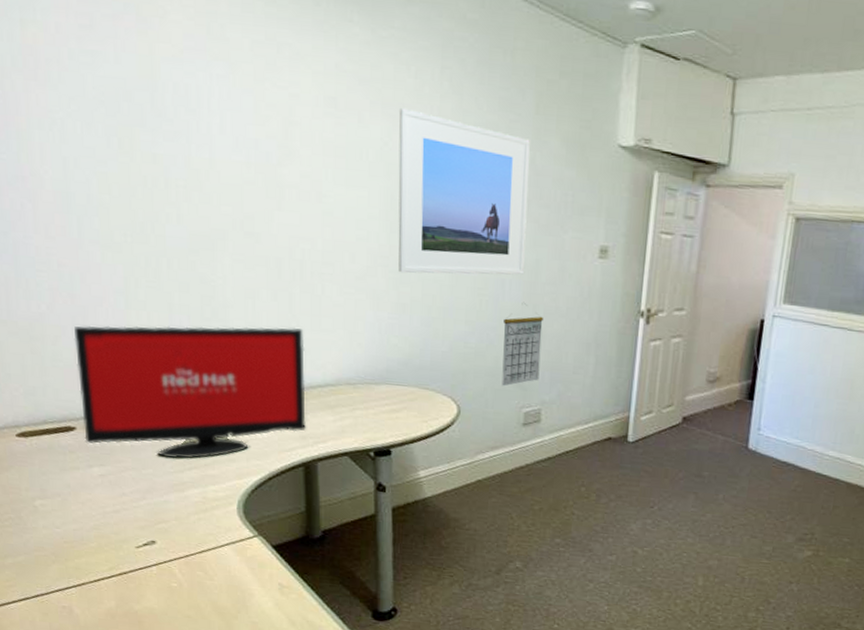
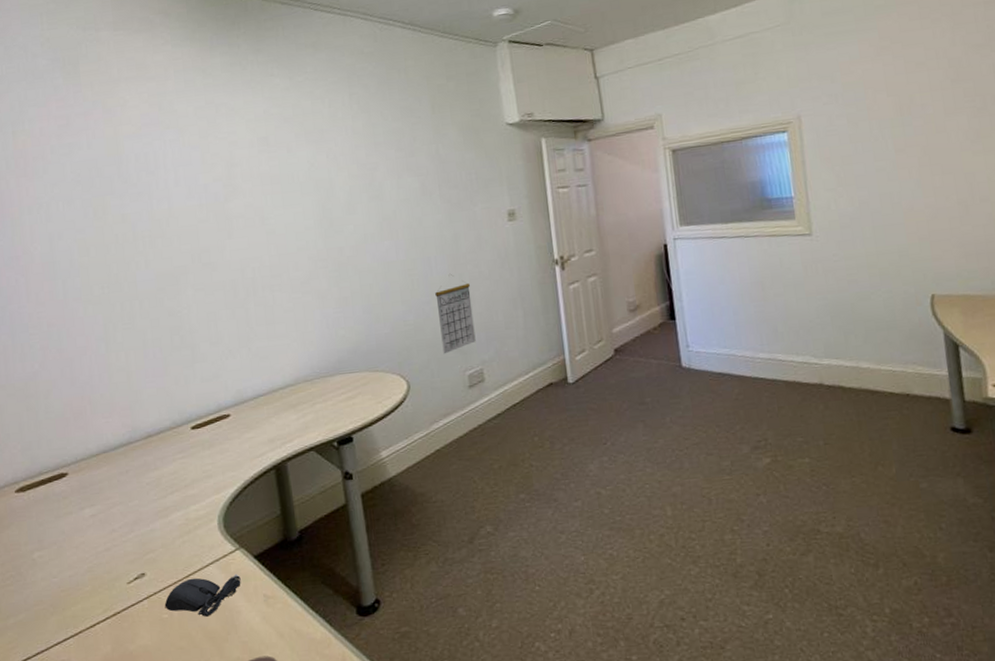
computer monitor: present [74,325,307,459] -> none [63,339,274,487]
computer mouse: none [174,554,256,593] -> present [164,574,241,617]
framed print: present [398,107,530,275] -> none [319,132,445,271]

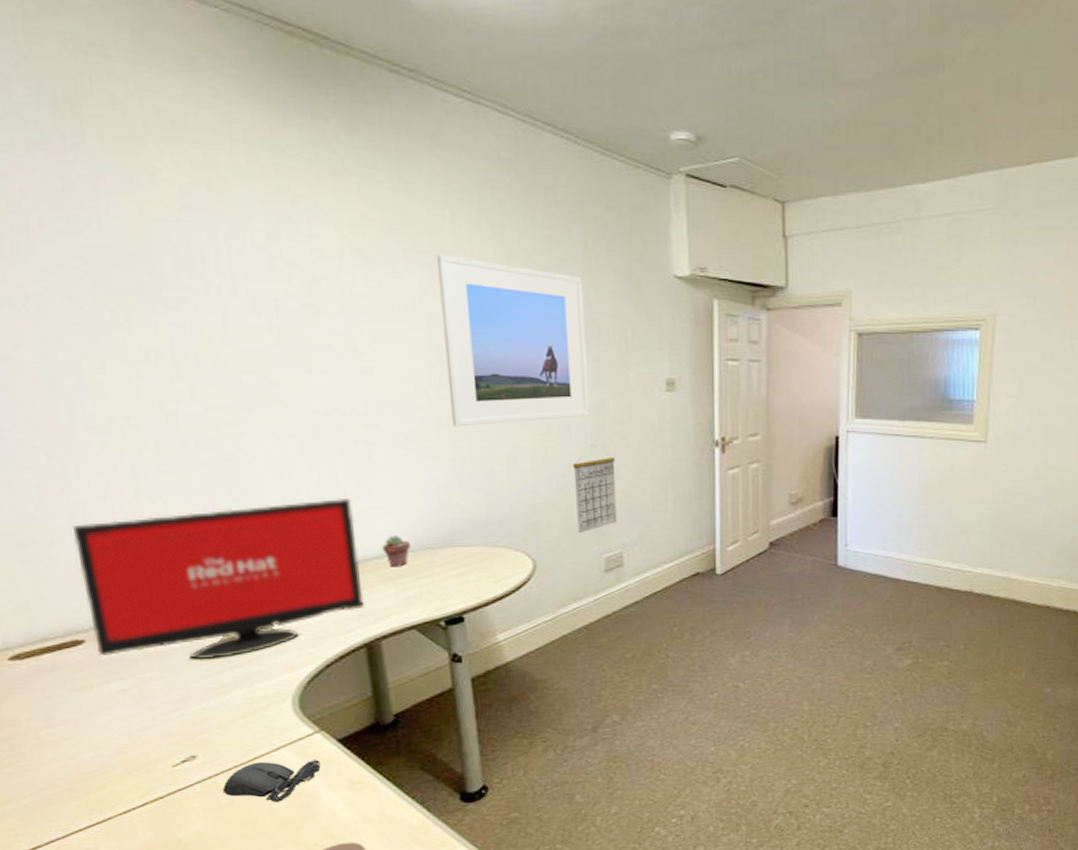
computer monitor: none [63,339,274,487] -> present [73,499,366,660]
potted succulent: none [285,368,308,396] -> present [382,536,410,567]
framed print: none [319,132,445,271] -> present [436,254,589,427]

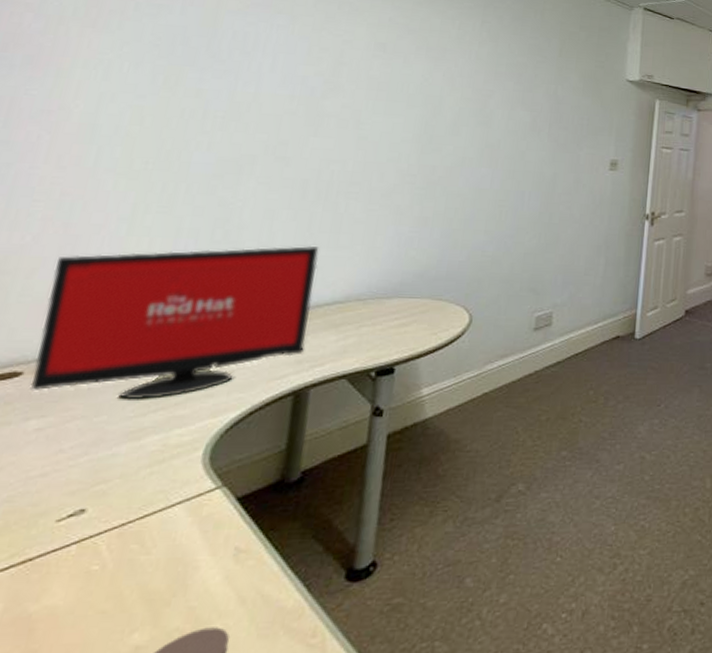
computer mouse: present [222,758,321,802] -> none [98,519,212,572]
potted succulent: present [382,536,410,567] -> none [335,284,362,315]
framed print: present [436,254,589,427] -> none [424,51,553,189]
calendar: present [573,443,617,534] -> none [515,210,558,292]

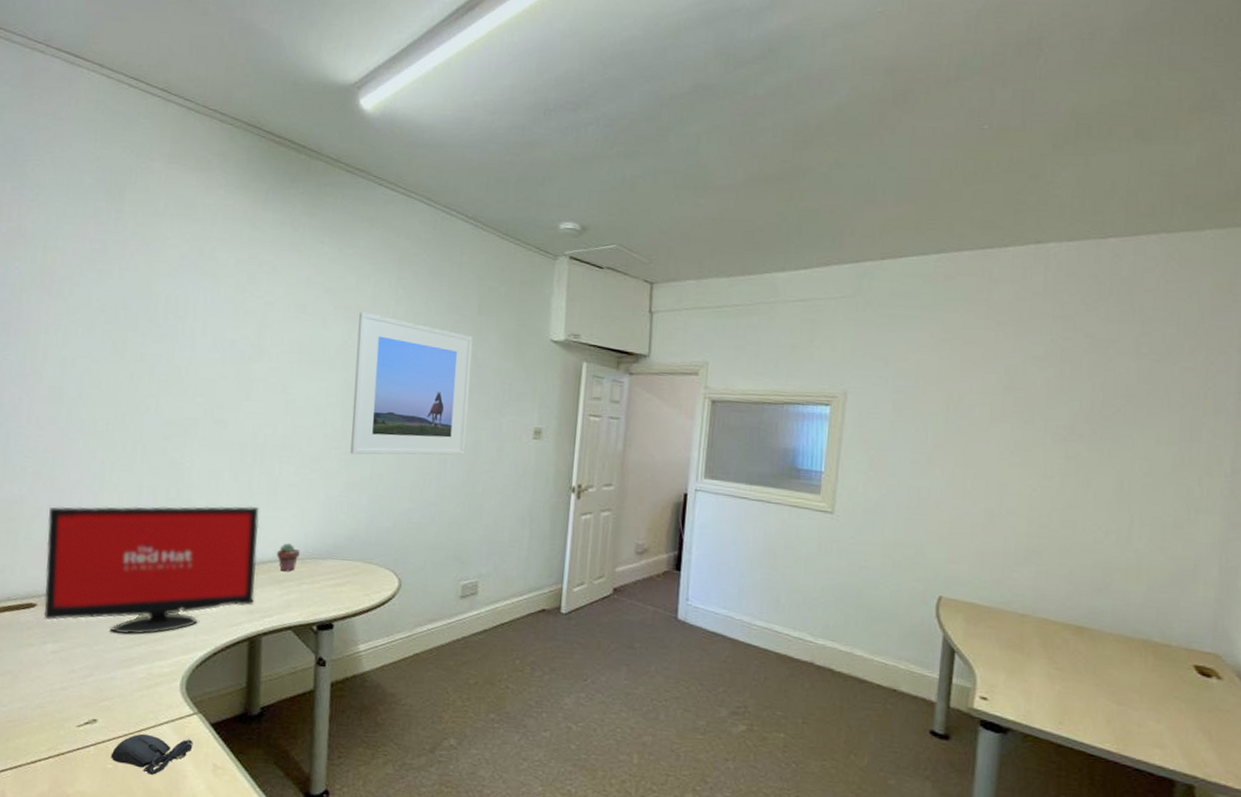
computer mouse: none [98,519,212,572] -> present [110,733,193,775]
potted succulent: none [335,284,362,315] -> present [277,543,300,572]
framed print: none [424,51,553,189] -> present [350,311,473,456]

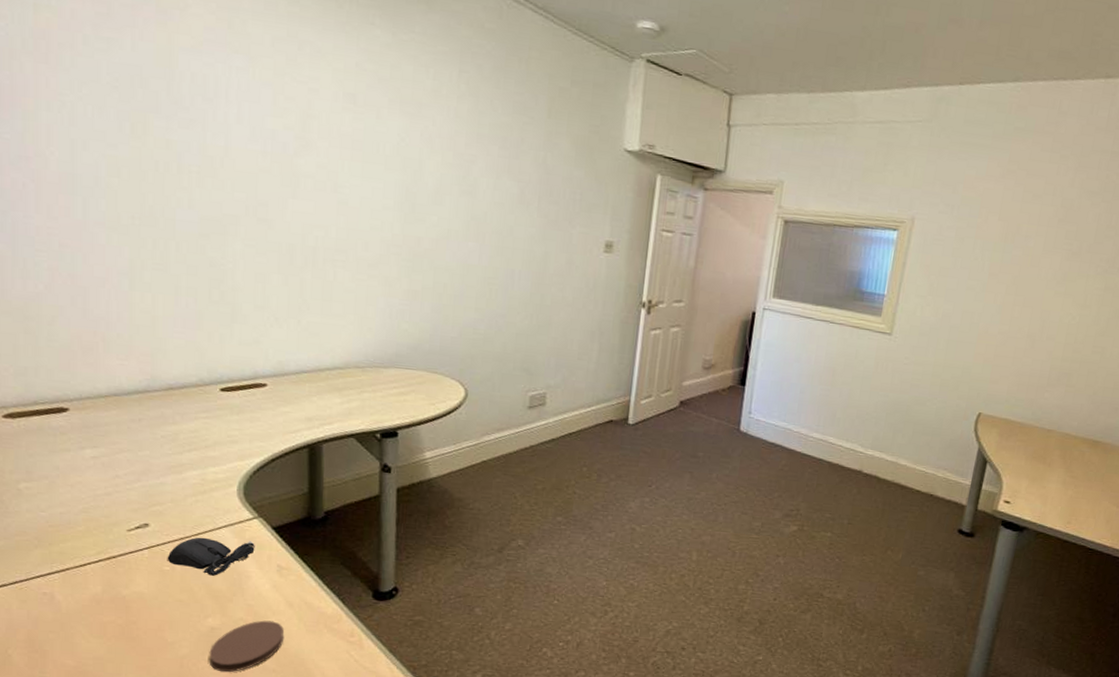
computer monitor: present [43,506,259,635] -> none [72,306,314,441]
potted succulent: present [277,543,300,572] -> none [335,351,360,380]
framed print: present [350,311,473,456] -> none [411,106,542,266]

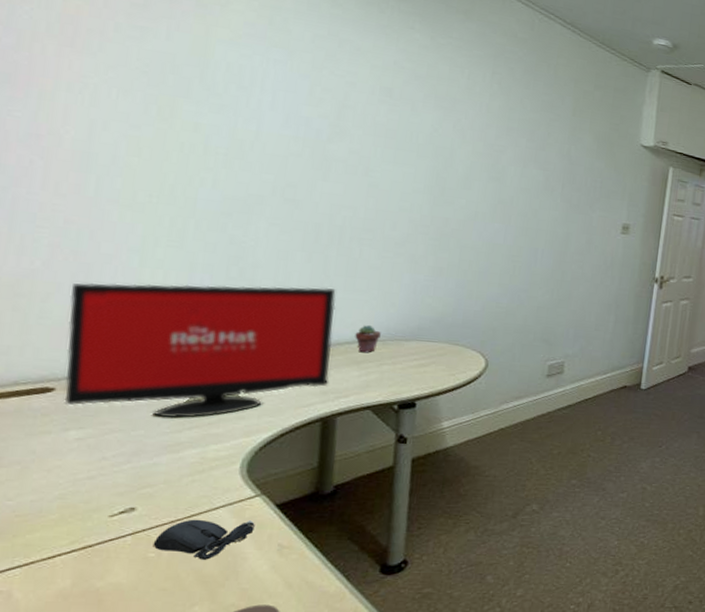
computer monitor: none [72,306,314,441] -> present [64,283,336,418]
potted succulent: none [335,351,360,380] -> present [355,325,381,353]

